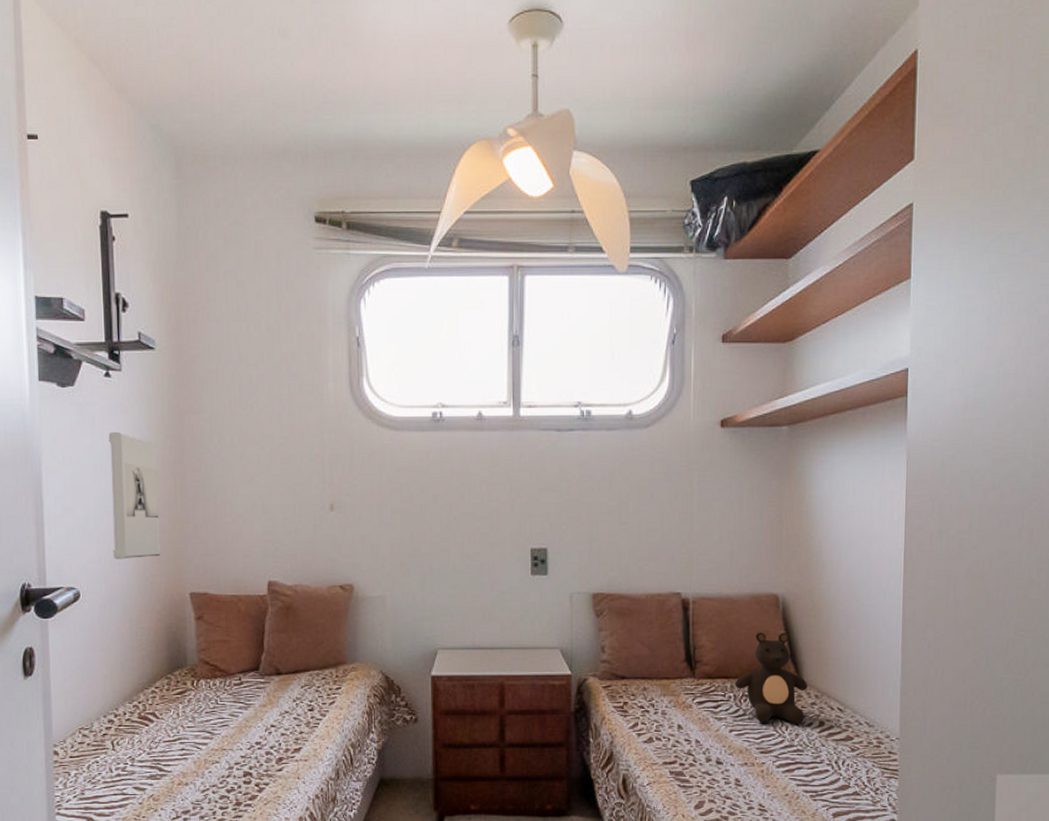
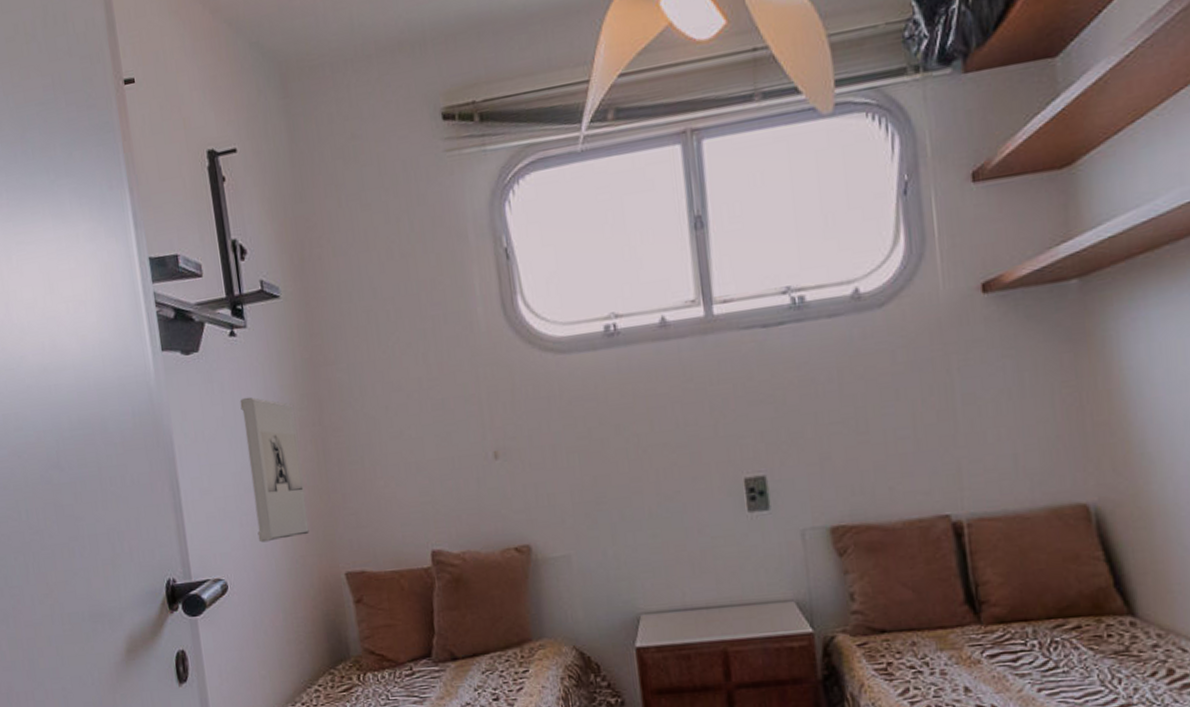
teddy bear: present [734,632,808,724] -> none [1038,553,1146,677]

